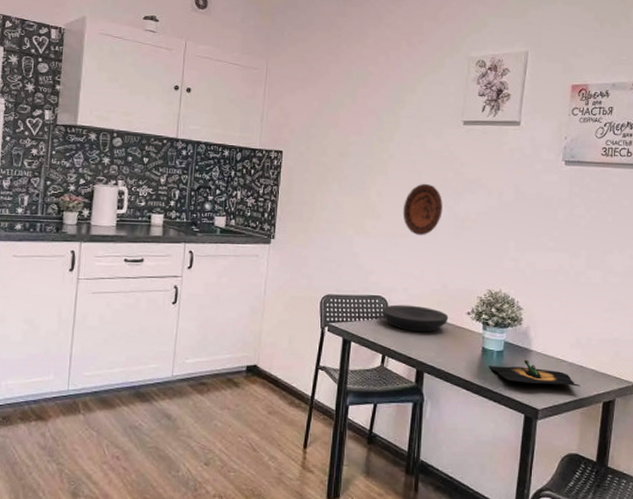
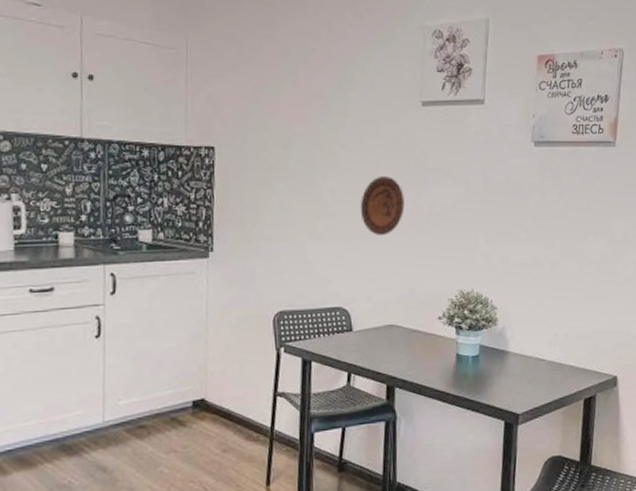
plate: present [382,304,449,333] -> none [345,314,418,344]
tequila: present [489,359,580,387] -> none [464,362,561,388]

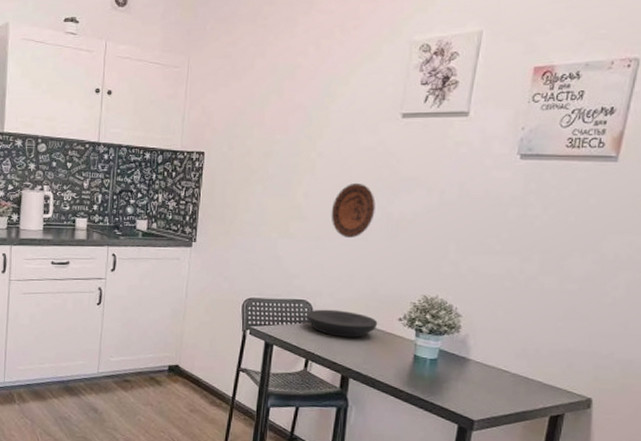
plate: none [345,314,418,344] -> present [307,309,378,338]

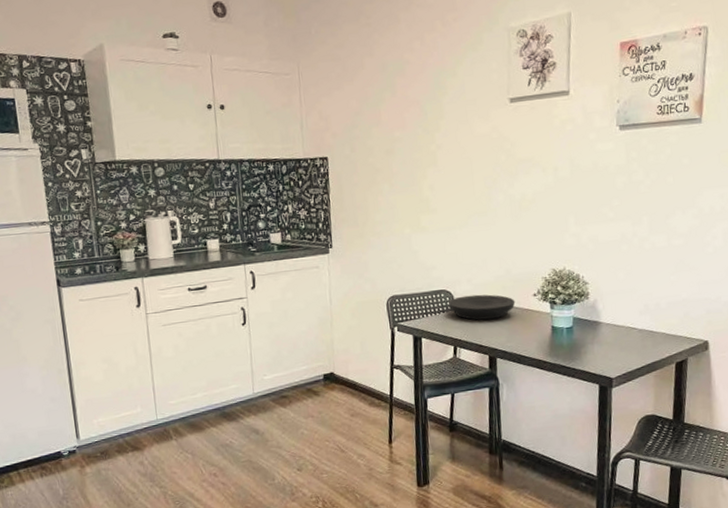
decorative plate: present [331,182,375,239] -> none [457,170,498,225]

